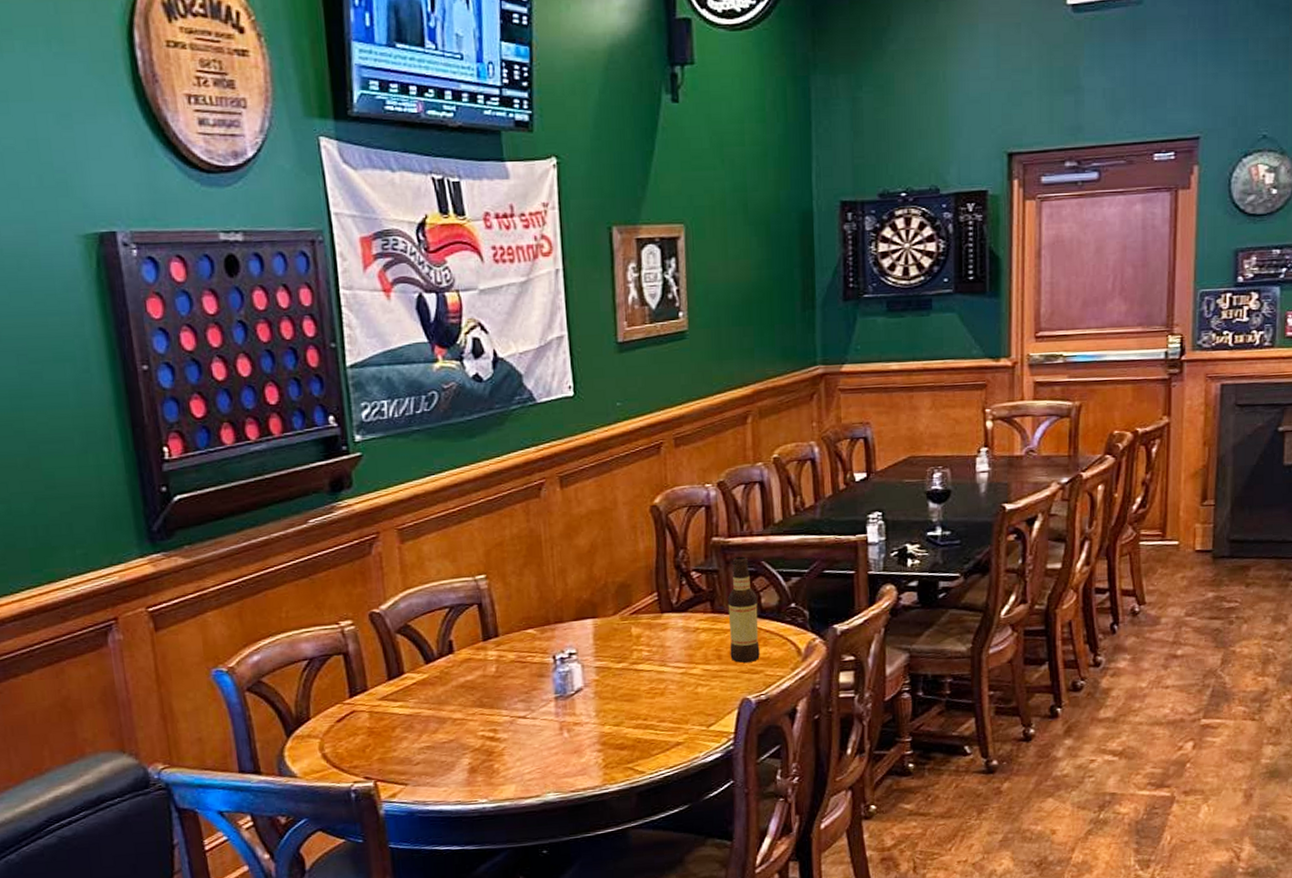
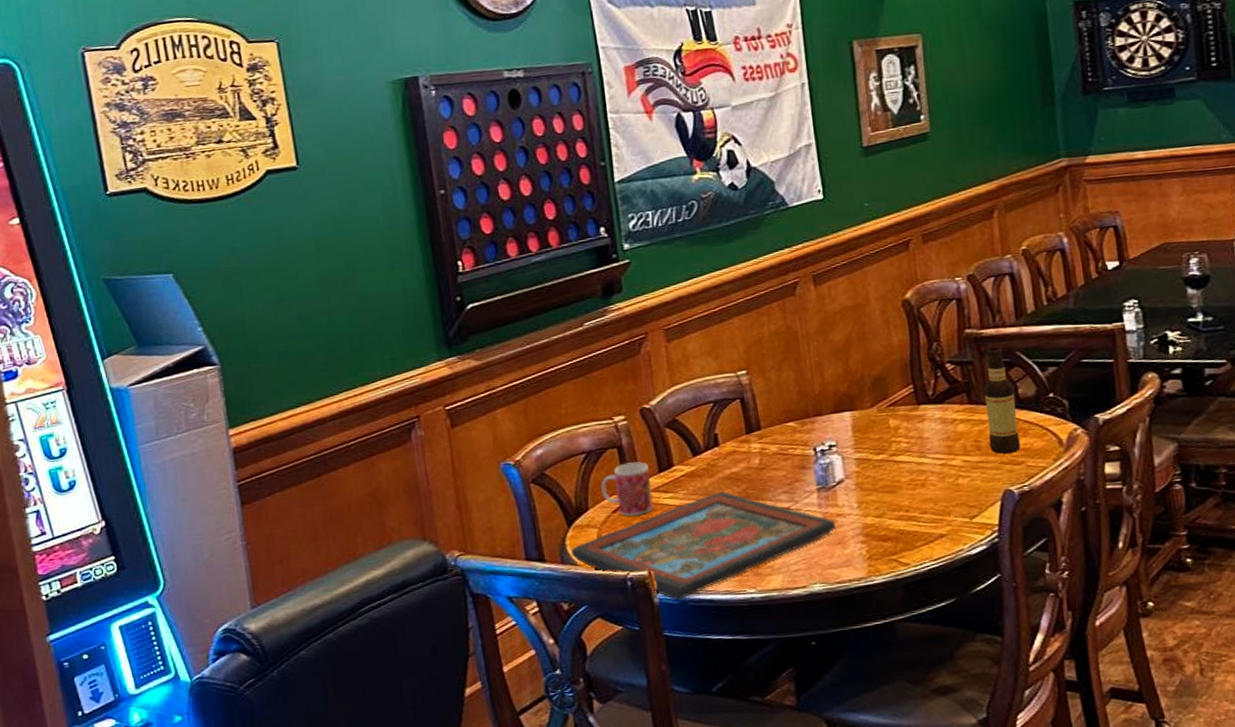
religious icon: none [289,700,573,811] -> present [571,491,836,599]
mug: none [324,669,382,726] -> present [601,462,654,516]

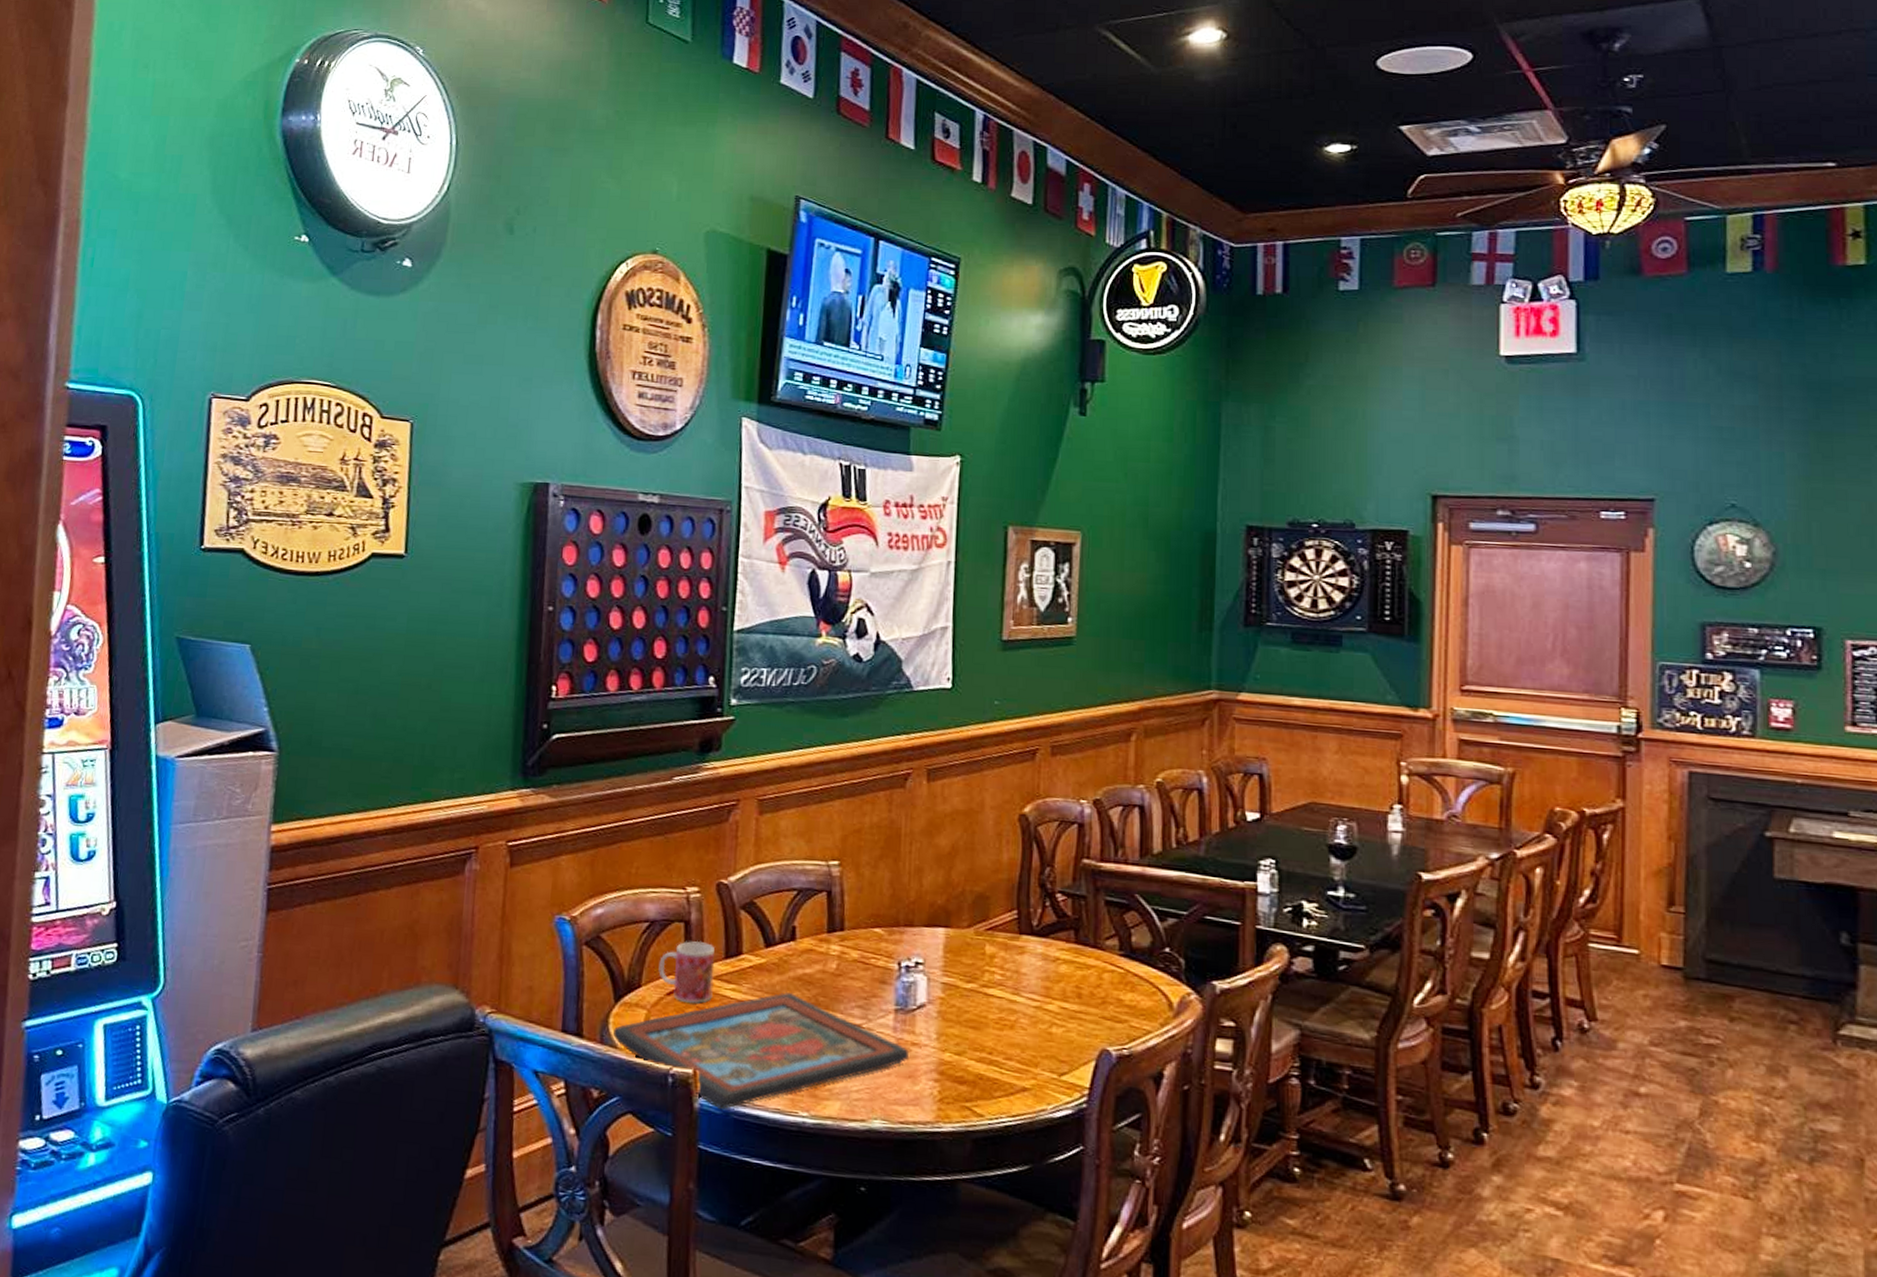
bottle: present [983,347,1020,454] -> none [1092,884,1128,1008]

